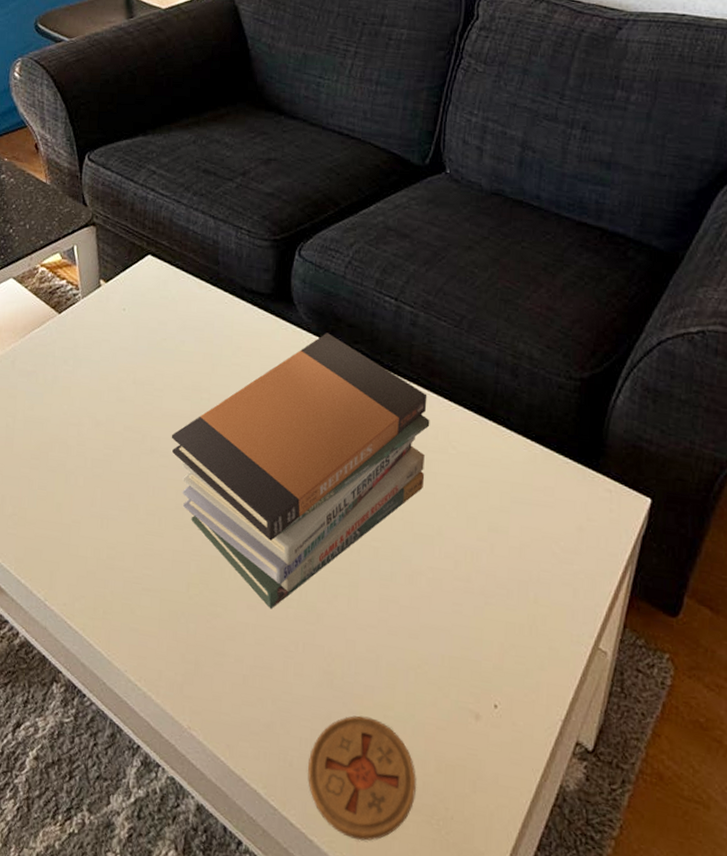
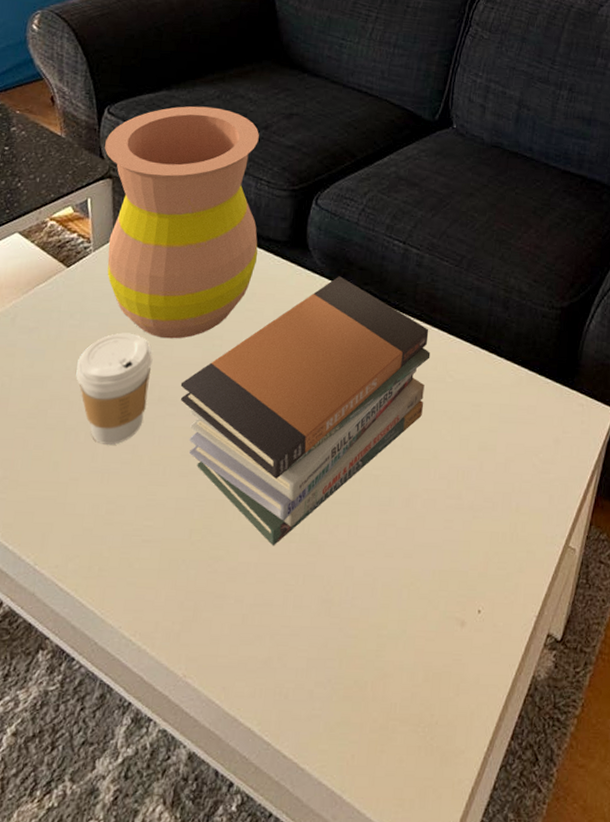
coffee cup: none [72,380,143,491] -> present [76,332,153,445]
vase: none [87,151,242,390] -> present [105,106,259,339]
coaster: present [308,716,416,841] -> none [302,638,405,760]

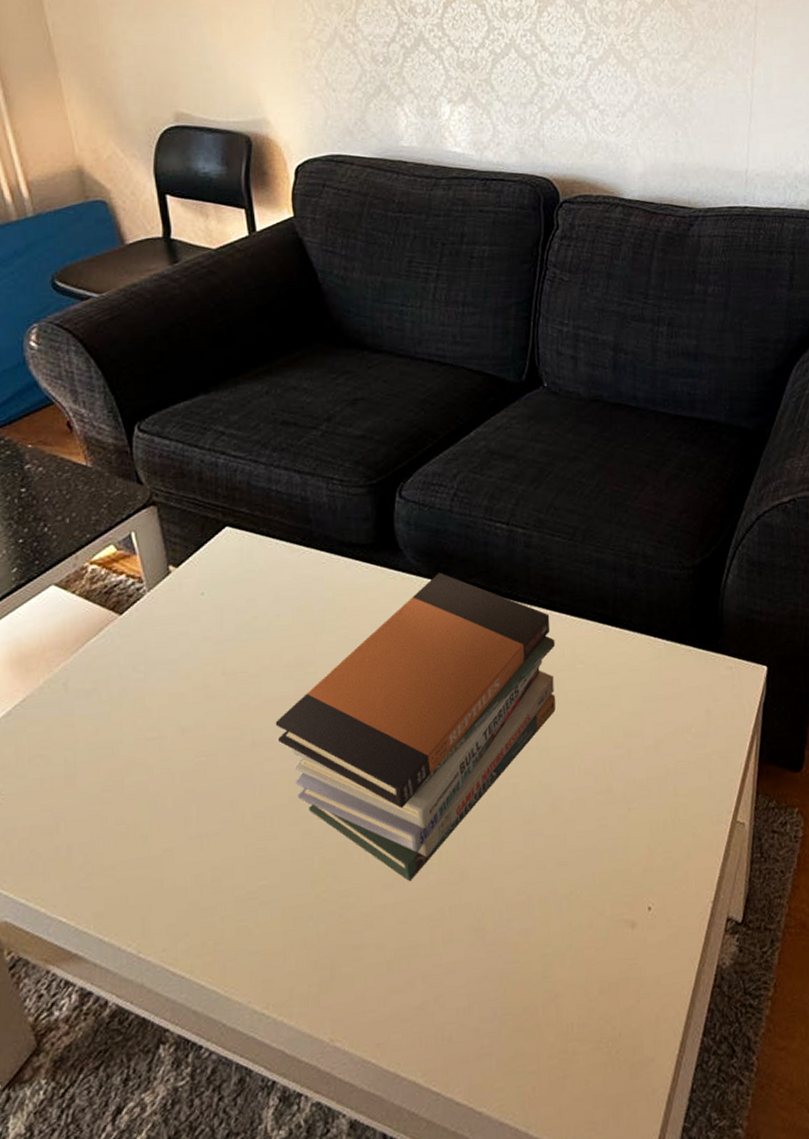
coffee cup: present [76,332,153,445] -> none [150,676,239,806]
vase: present [105,106,259,339] -> none [141,405,342,676]

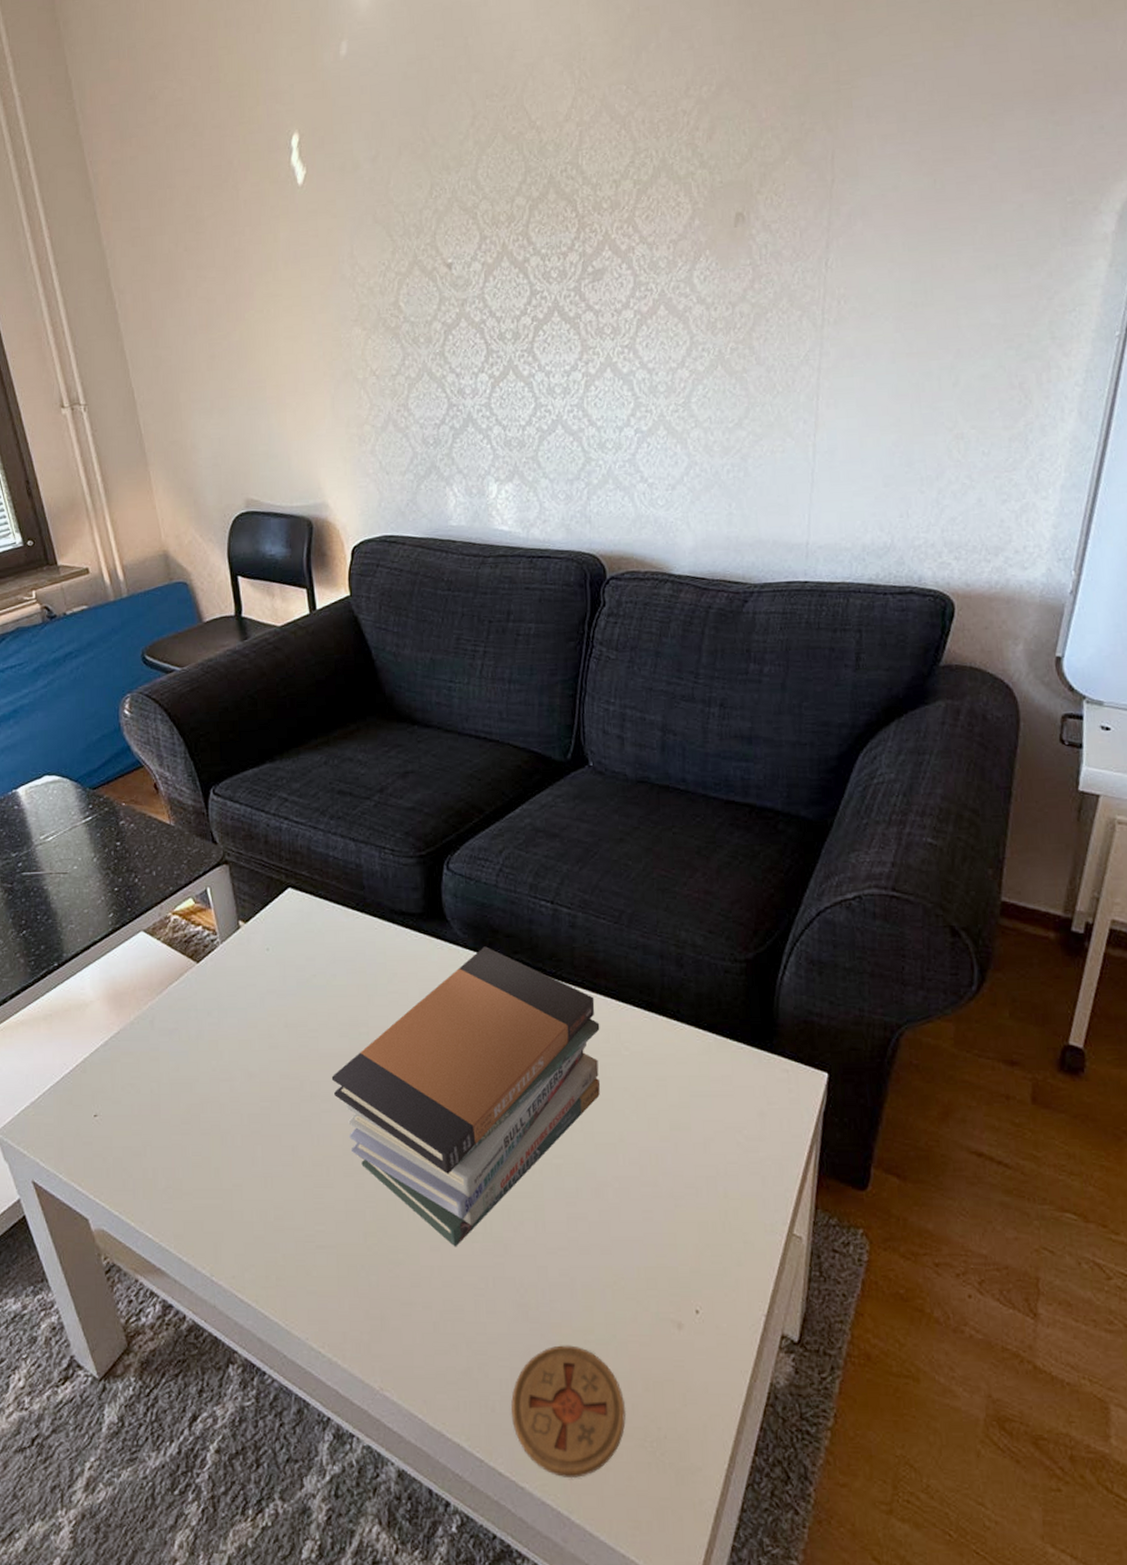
coaster: none [468,961,582,1094] -> present [511,1345,626,1478]

